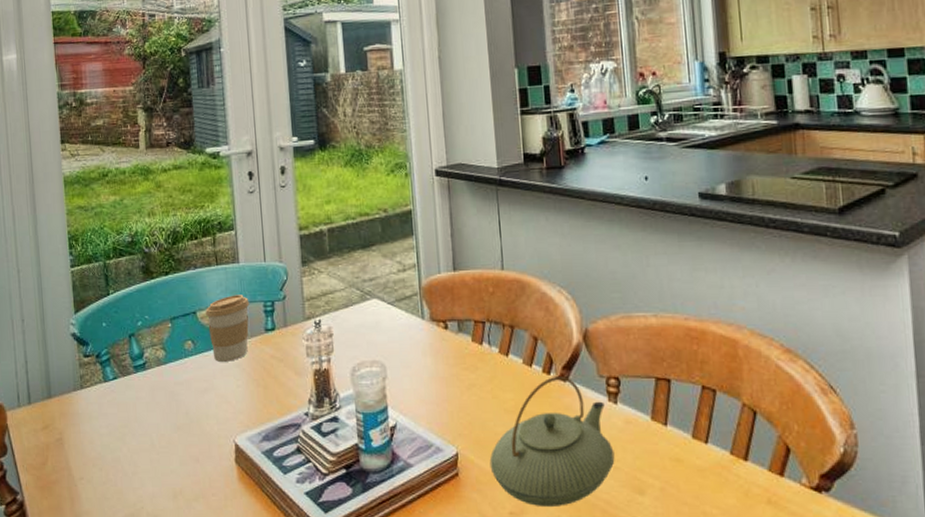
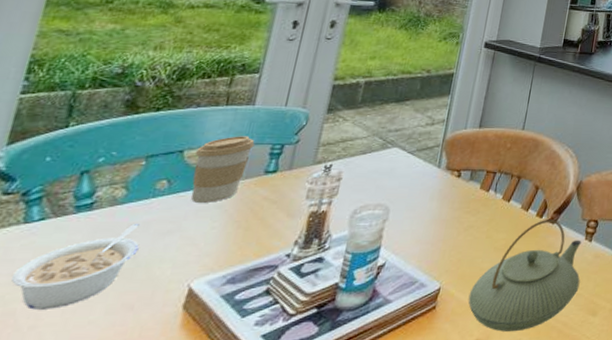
legume: none [109,381,188,458] -> present [11,223,141,310]

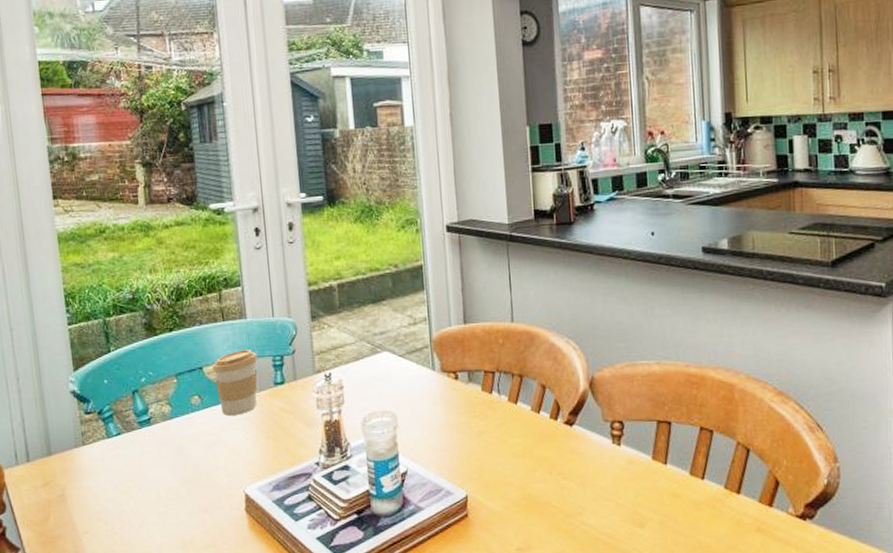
legume: present [11,223,141,310] -> none [113,435,196,511]
teapot: present [468,220,582,332] -> none [498,422,617,542]

